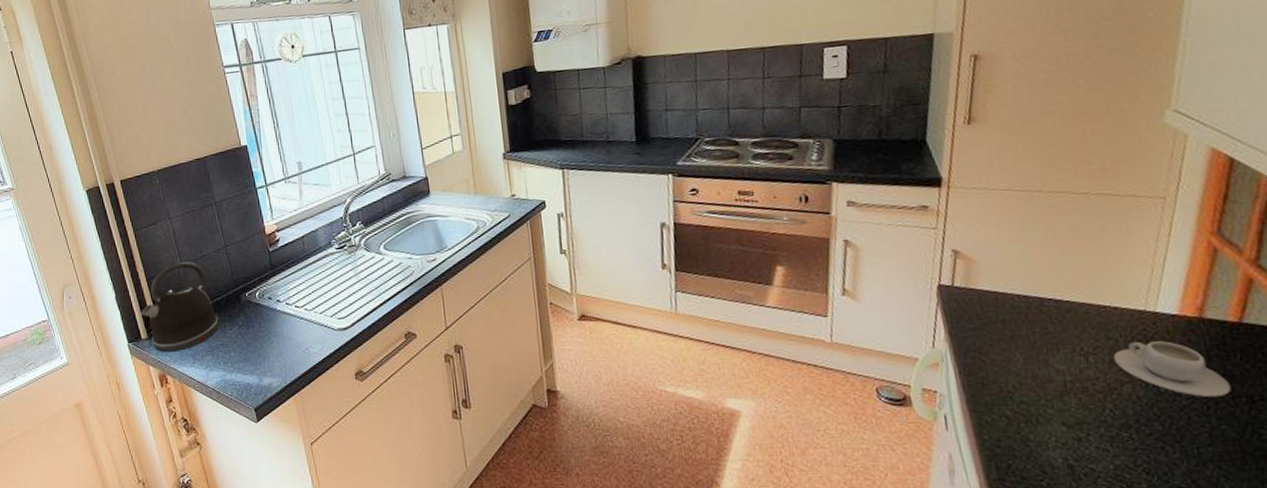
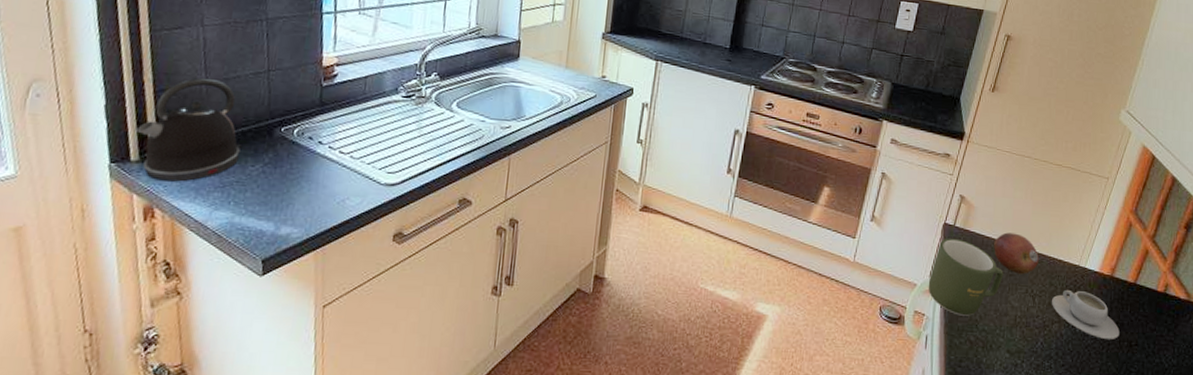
mug: none [932,300,1036,388] -> present [928,238,1003,316]
fruit: none [1012,283,1084,331] -> present [994,232,1039,275]

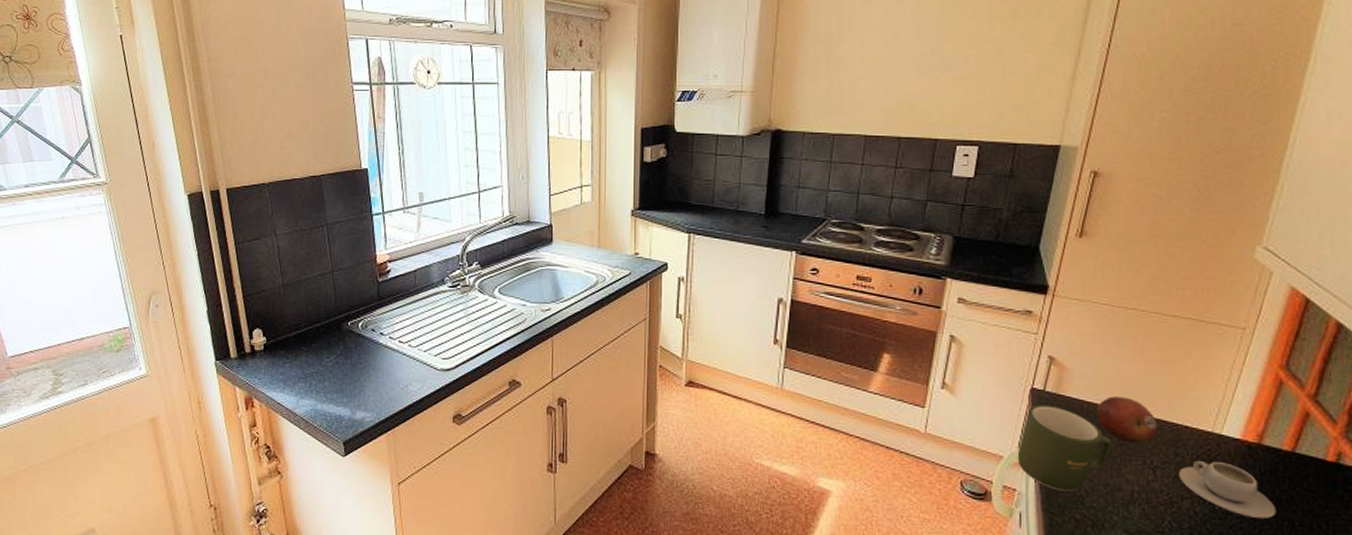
kettle: present [137,77,242,182] -> none [233,281,317,375]

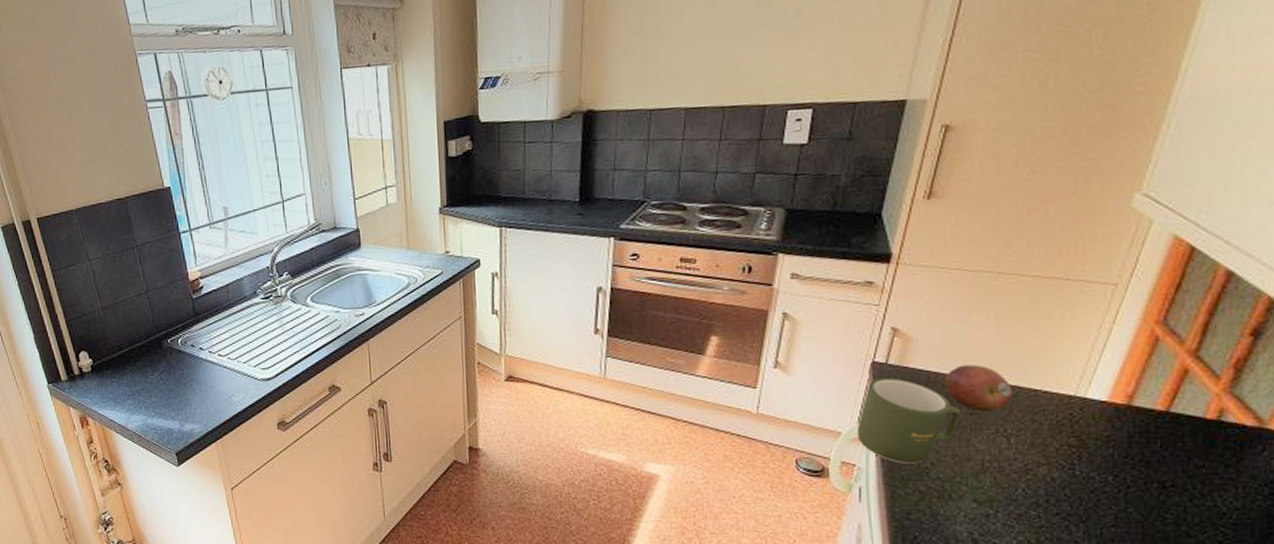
teacup: present [1178,460,1276,518] -> none [1034,425,1145,481]

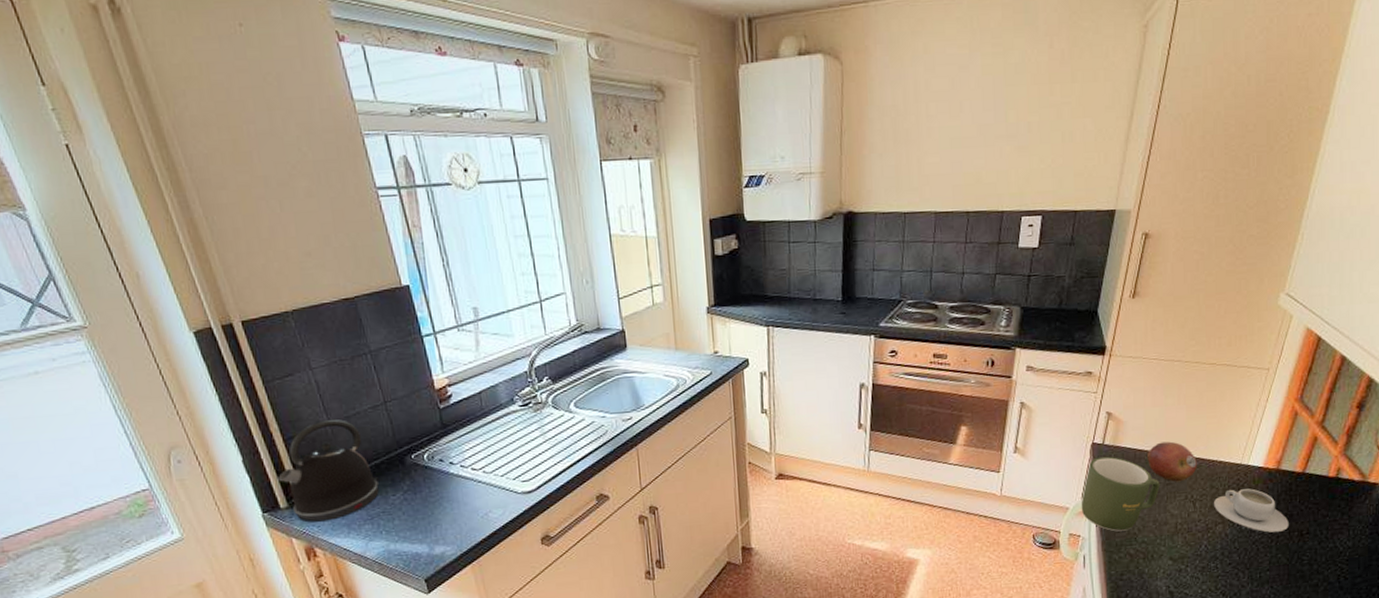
kettle: none [61,304,141,395] -> present [278,418,379,523]
teacup: none [1034,425,1145,481] -> present [1213,488,1289,533]

